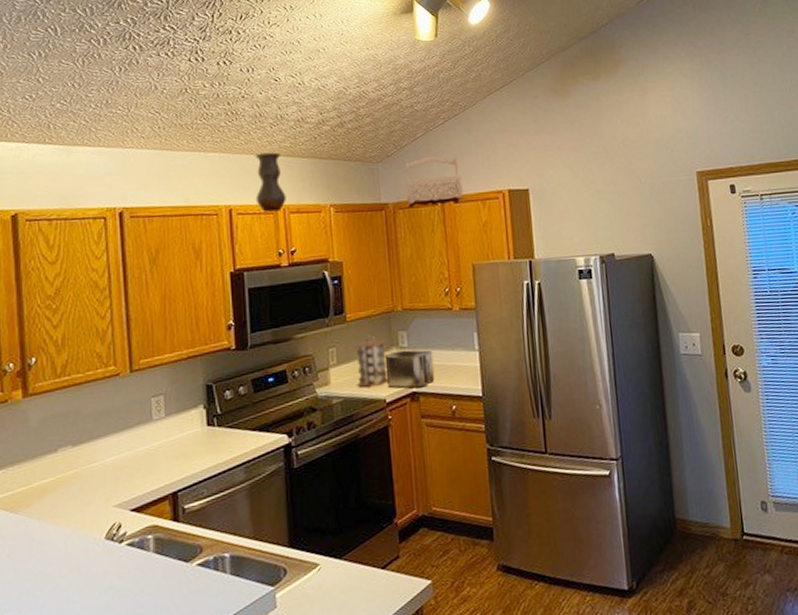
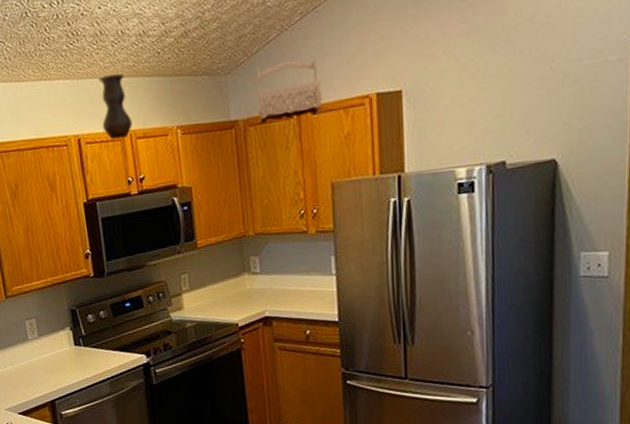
spice rack: present [354,335,388,388] -> none [206,261,240,313]
toaster: present [384,349,435,389] -> none [236,275,288,314]

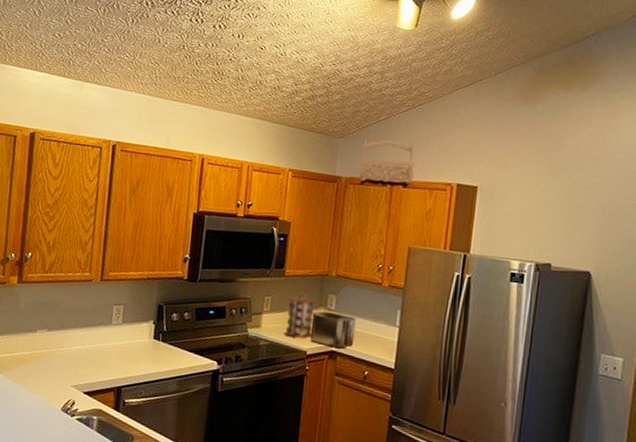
vase: present [98,73,133,140] -> none [225,112,254,167]
spice rack: none [206,261,240,313] -> present [283,292,317,340]
toaster: none [236,275,288,314] -> present [309,311,356,350]

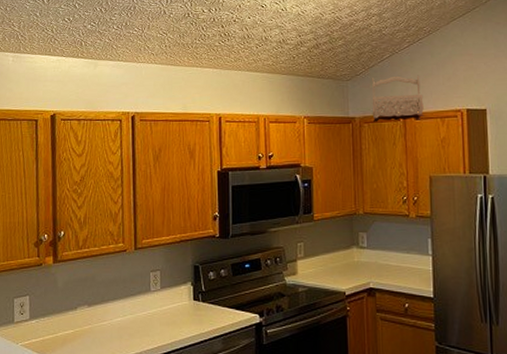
spice rack: present [283,292,317,340] -> none [319,234,348,281]
toaster: present [309,311,356,350] -> none [346,250,390,286]

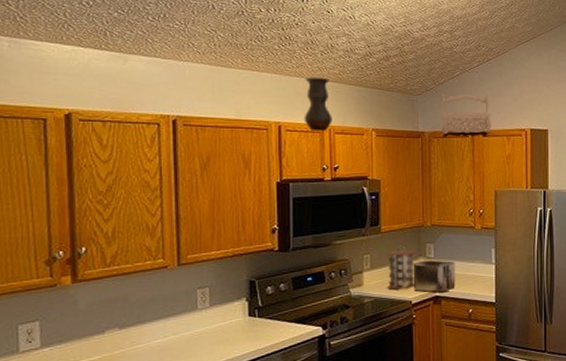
vase: none [241,69,267,121] -> present [304,77,332,131]
spice rack: none [319,234,348,281] -> present [386,245,415,291]
toaster: none [346,250,390,286] -> present [413,260,456,294]

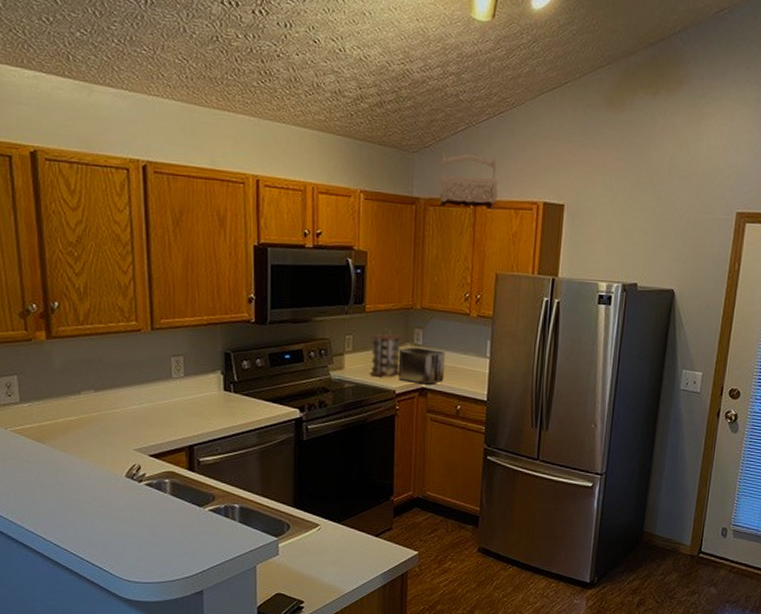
vase: present [304,77,332,131] -> none [284,122,316,189]

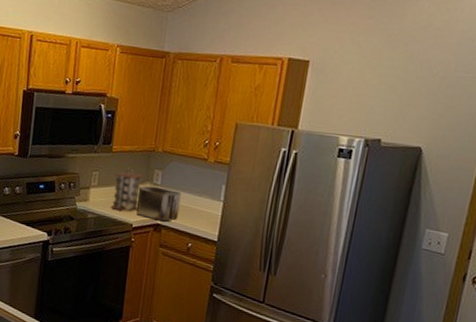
decorative basket: present [439,152,499,209] -> none [188,12,246,64]

